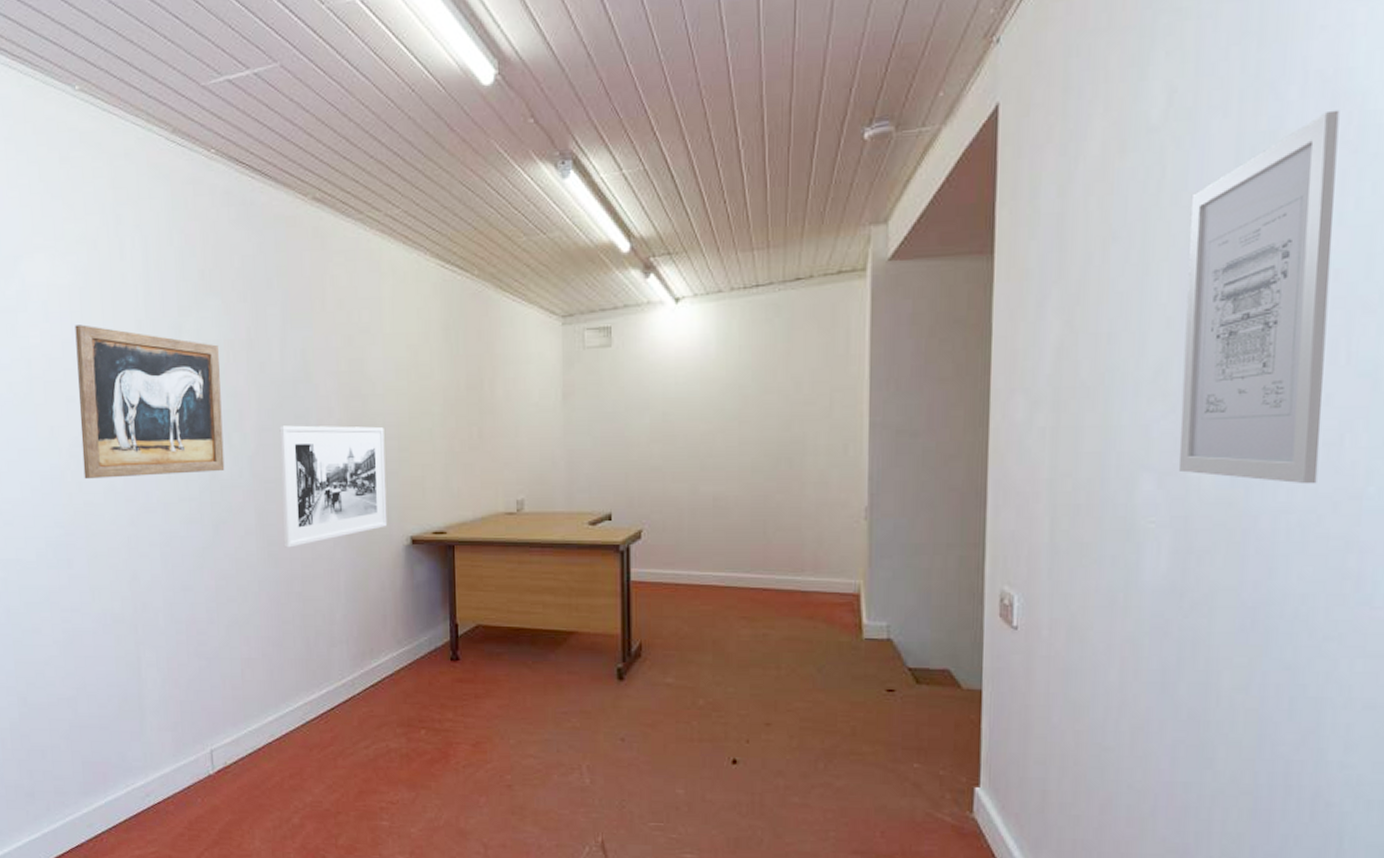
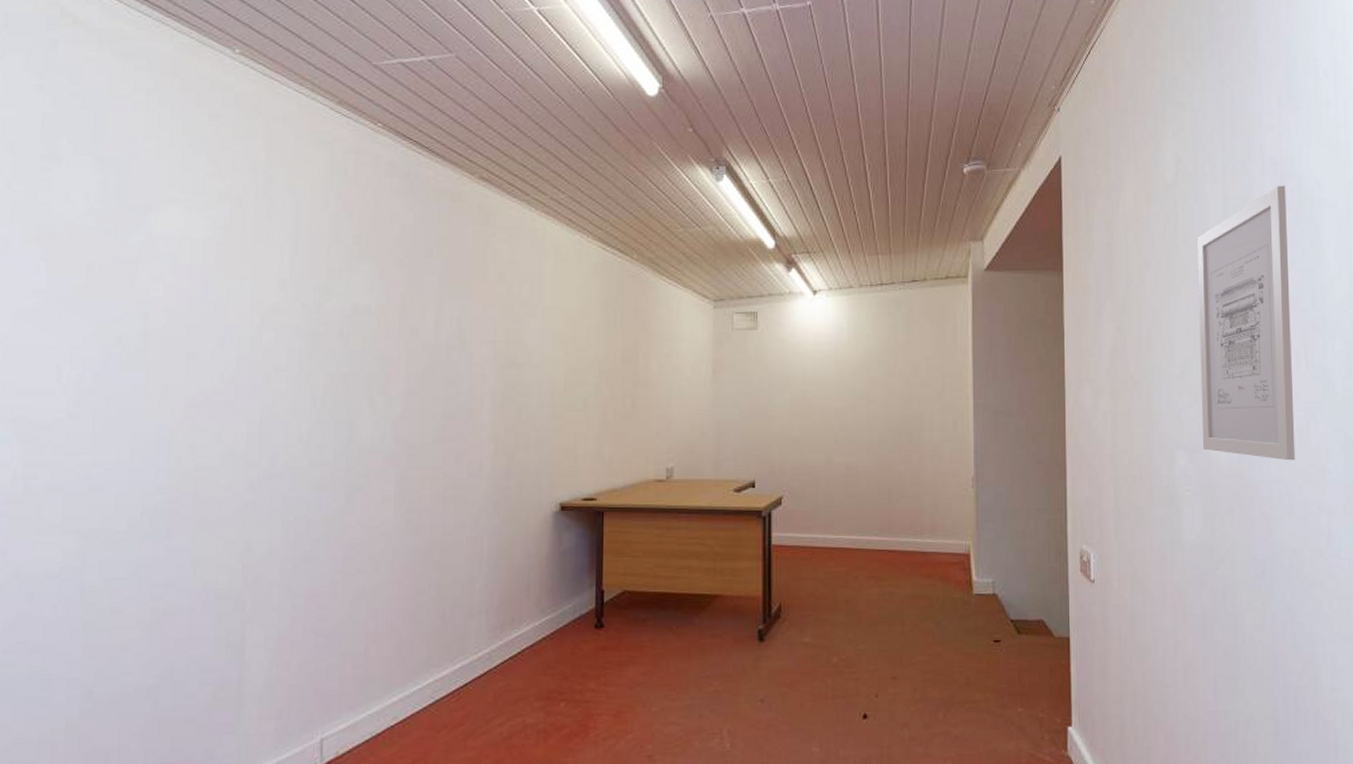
wall art: present [75,324,225,480] -> none [199,280,369,442]
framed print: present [279,425,388,548] -> none [424,391,539,515]

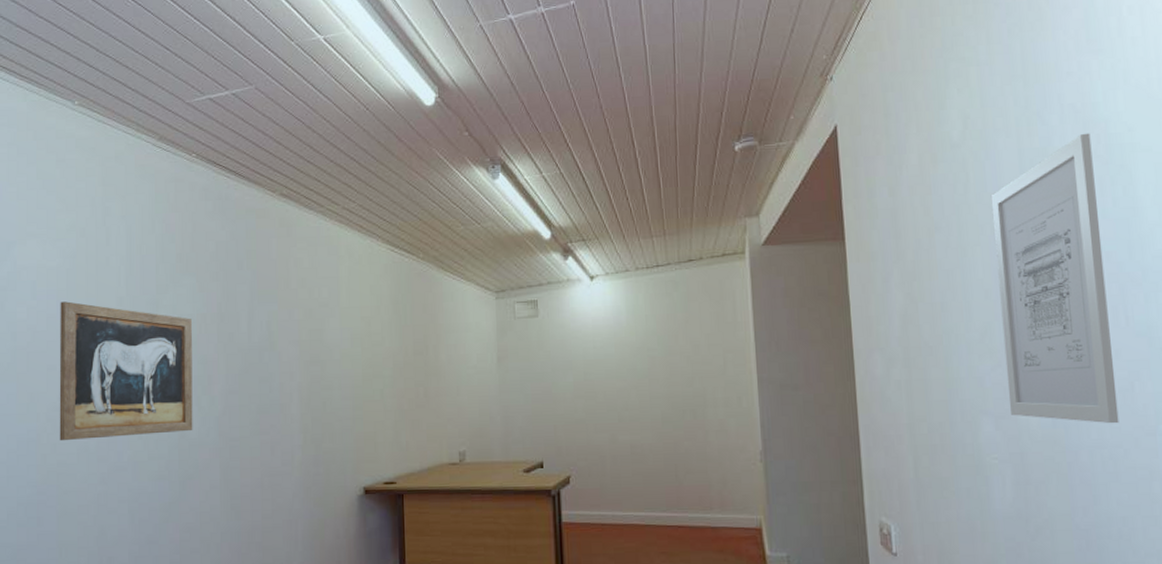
wall art: none [199,280,369,442] -> present [59,301,193,441]

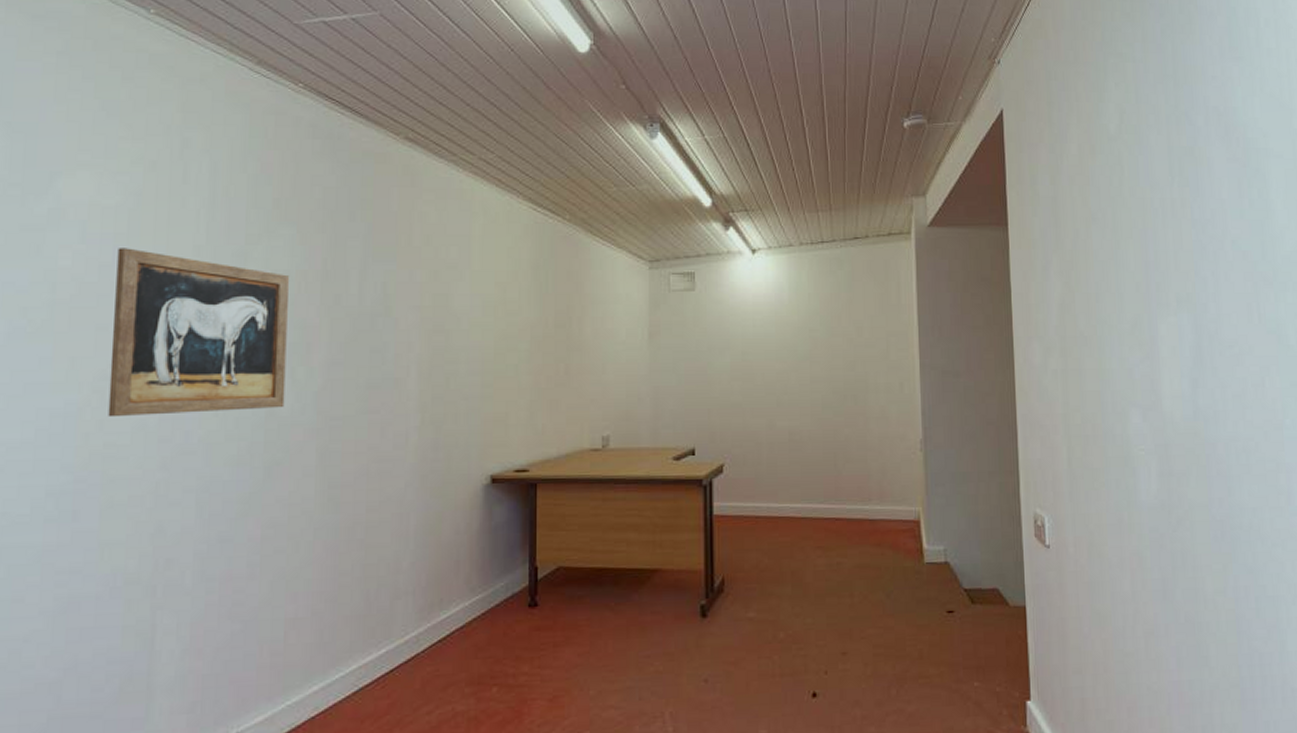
wall art: present [990,133,1119,424] -> none [1143,135,1252,418]

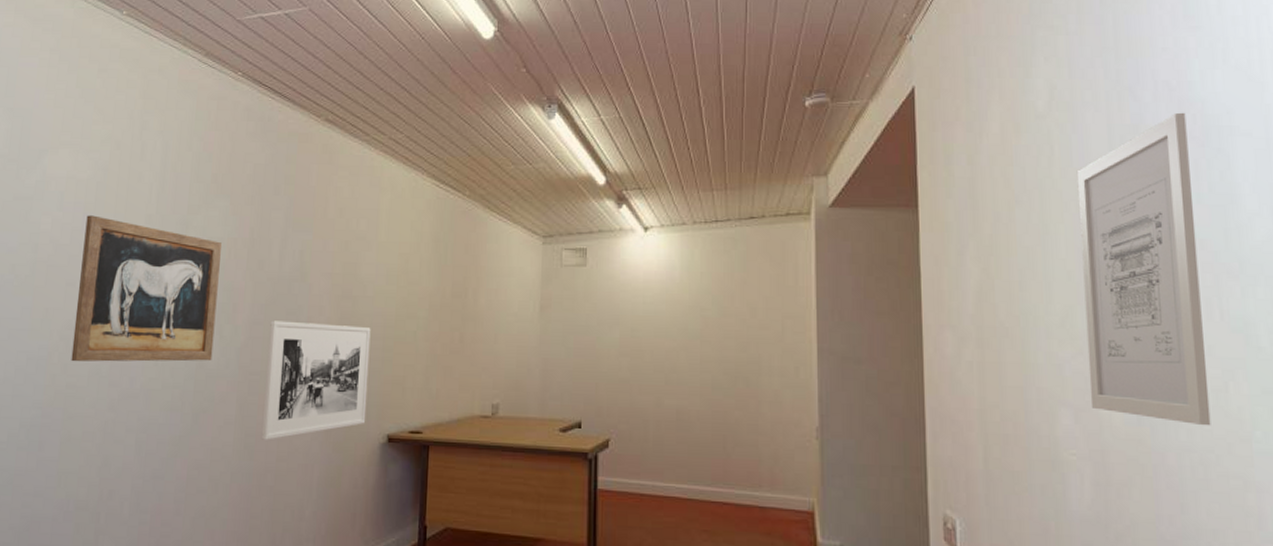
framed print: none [347,360,467,491] -> present [261,320,371,440]
wall art: none [1143,135,1252,418] -> present [1076,112,1211,426]

